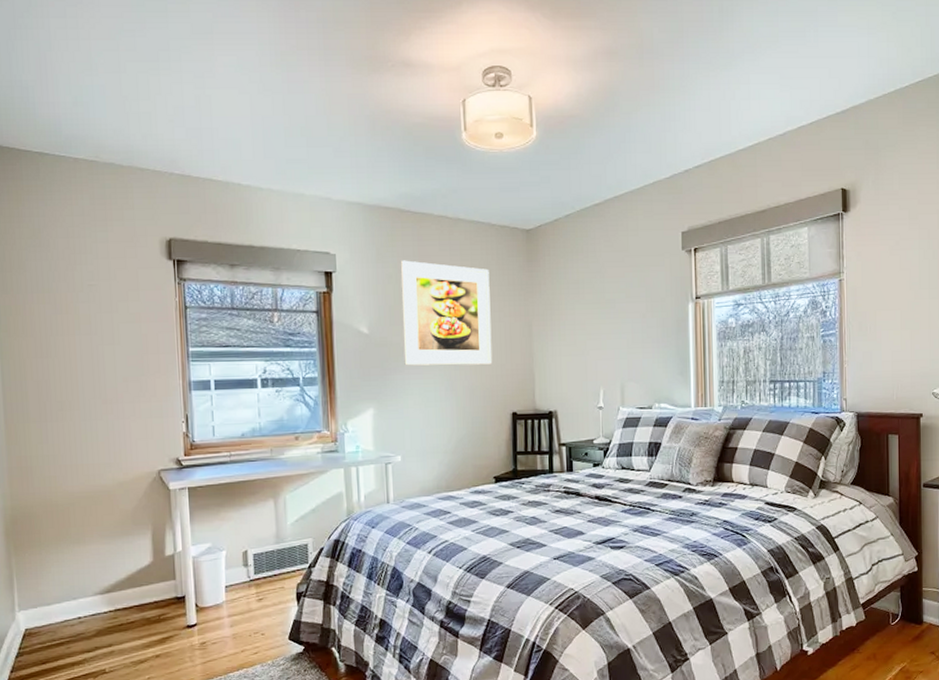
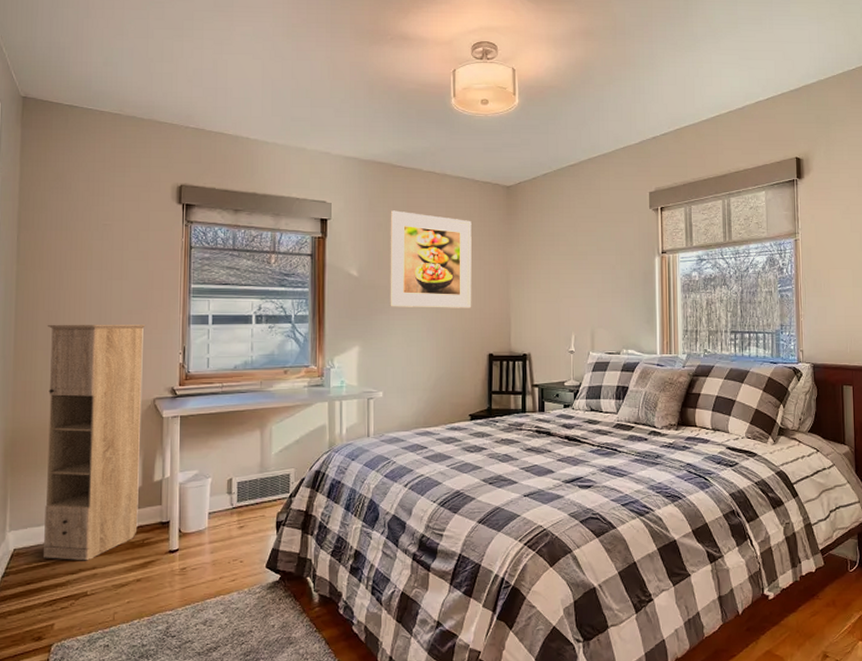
storage cabinet: none [37,392,153,639] -> present [44,324,146,561]

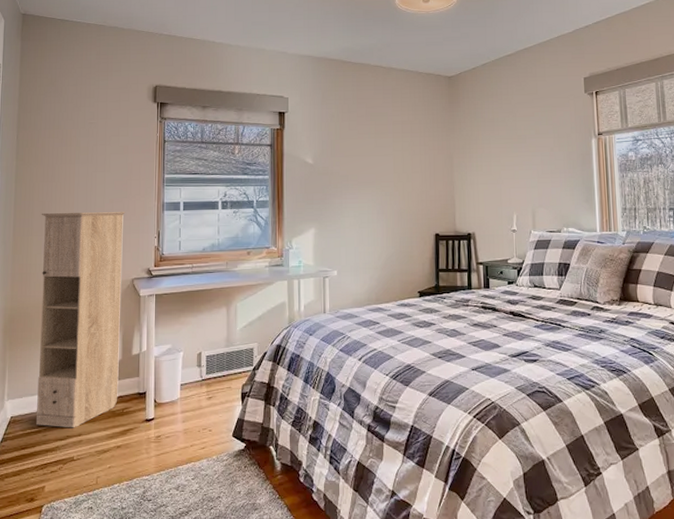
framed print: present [390,210,472,308] -> none [341,102,418,192]

